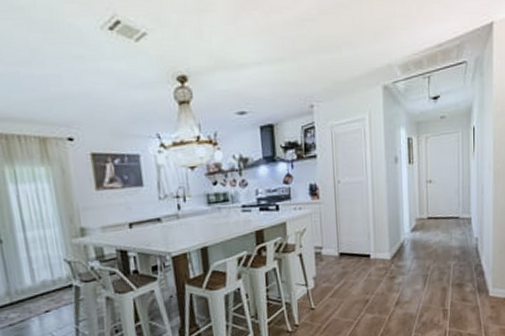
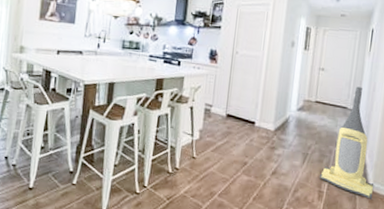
vacuum cleaner: none [441,192,494,305] -> present [319,86,375,199]

